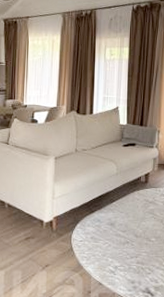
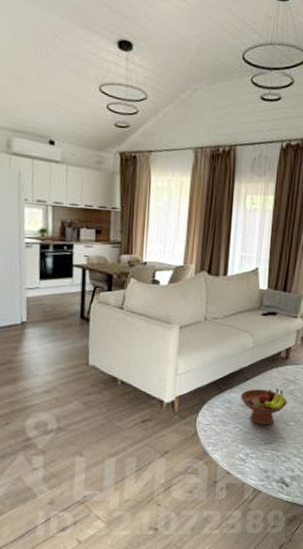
fruit bowl: none [108,209,149,241] -> present [240,389,287,425]

